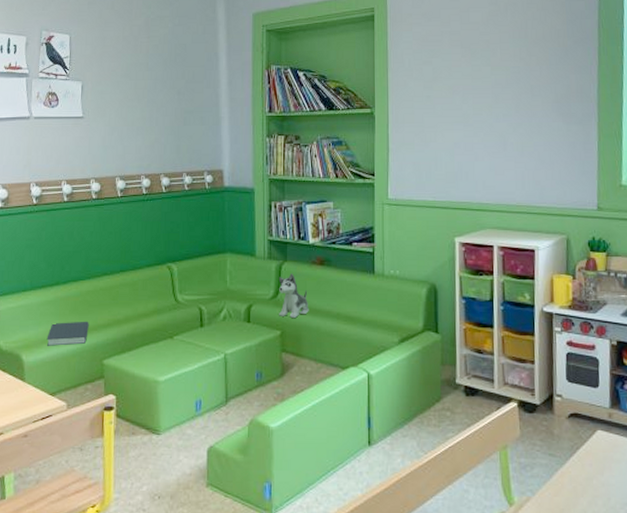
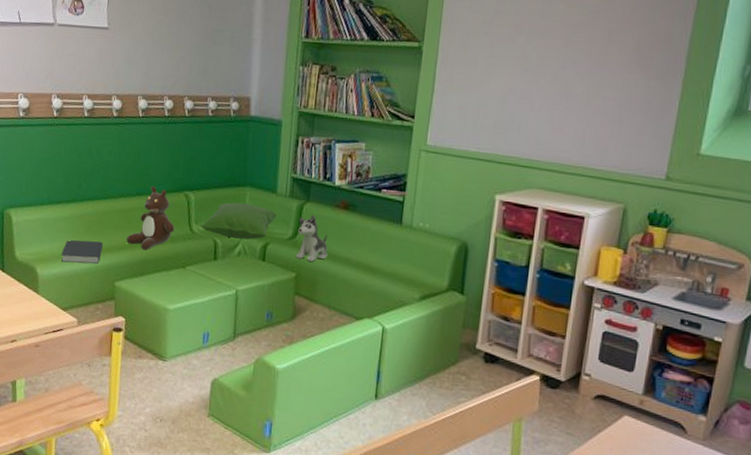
stuffed animal: none [113,262,160,326] -> present [126,186,175,251]
cushion: none [185,269,258,303] -> present [200,202,278,240]

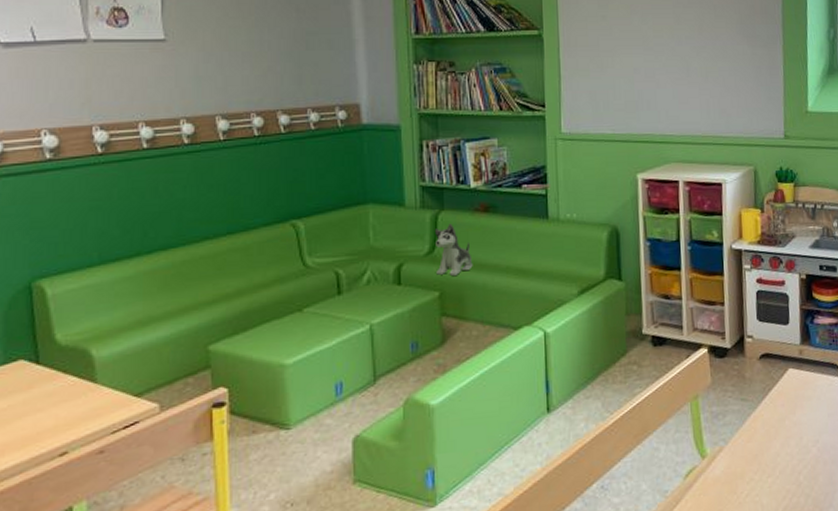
book: present [60,239,103,265] -> none [126,298,186,335]
stuffed animal: present [126,186,175,251] -> none [219,221,283,301]
cushion: present [200,202,278,240] -> none [316,223,409,266]

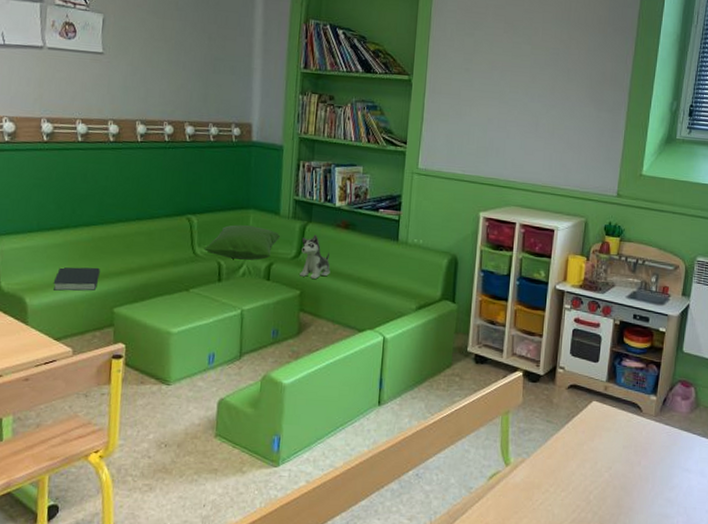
book: none [126,298,186,335] -> present [52,267,100,292]
cushion: none [316,223,409,266] -> present [204,224,281,260]

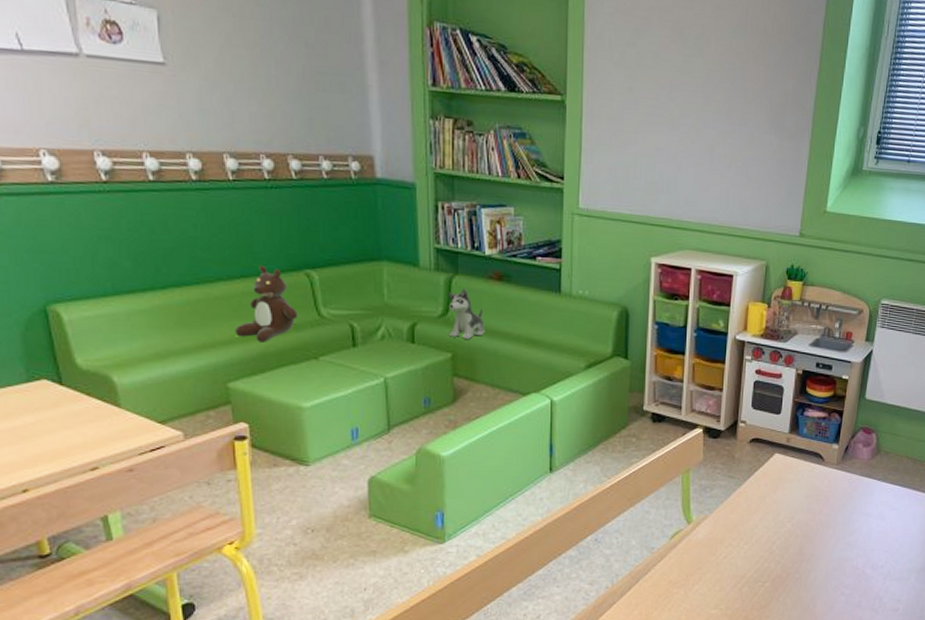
book: present [52,267,100,292] -> none [145,336,204,366]
stuffed animal: none [126,211,177,276] -> present [235,266,298,344]
cushion: present [204,224,281,260] -> none [331,280,423,321]

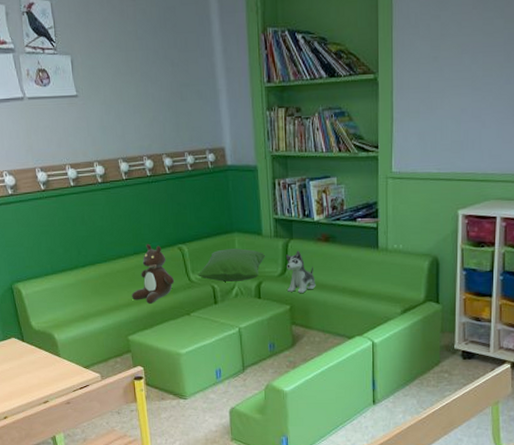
cushion: none [331,280,423,321] -> present [197,248,266,282]

